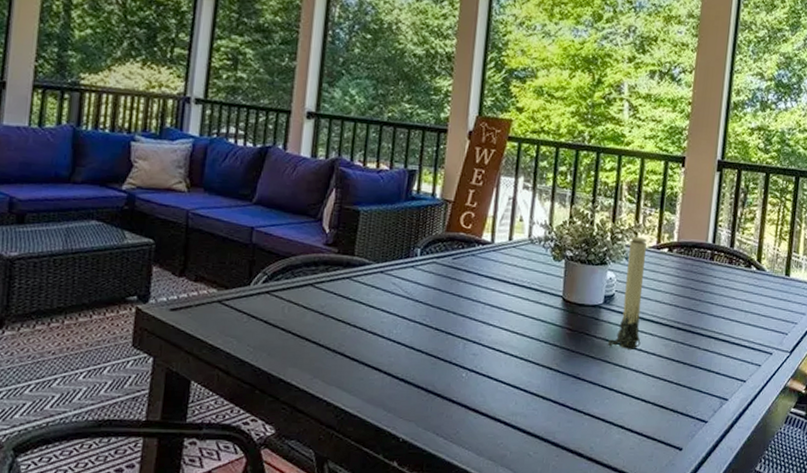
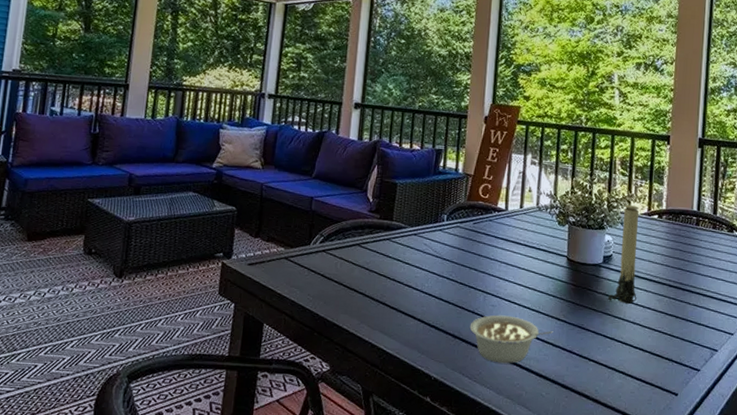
legume: none [446,365,543,421] -> present [469,315,552,364]

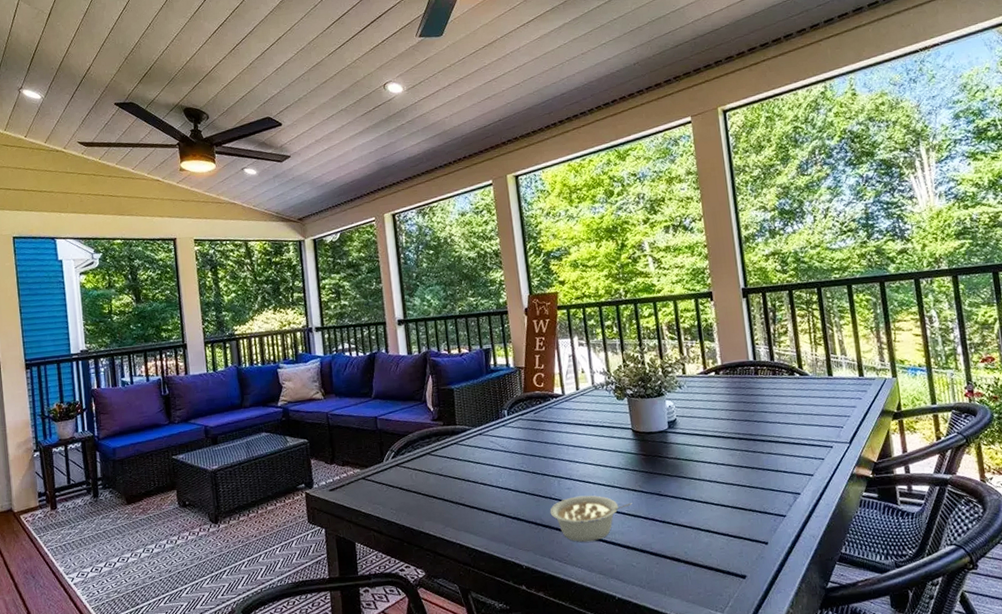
candle: present [608,204,639,304] -> none [679,366,709,464]

